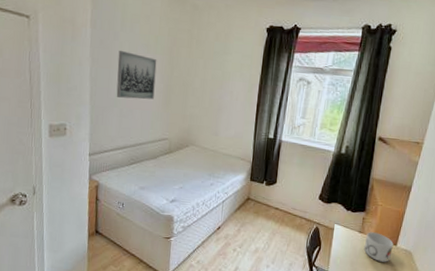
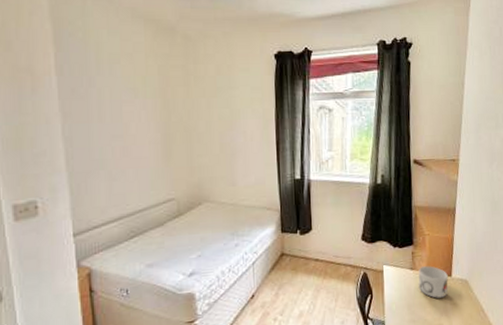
wall art: present [116,51,157,100] -> none [97,99,150,157]

